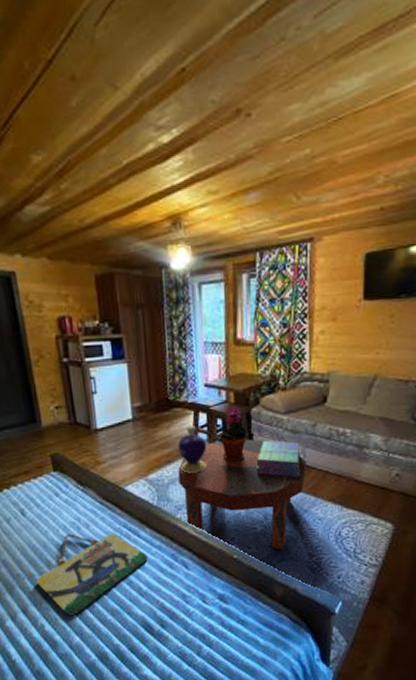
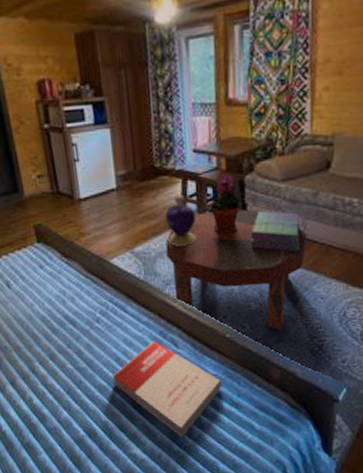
home sign: present [36,533,148,616] -> none [23,307,135,391]
book: none [125,563,230,656] -> present [112,340,223,437]

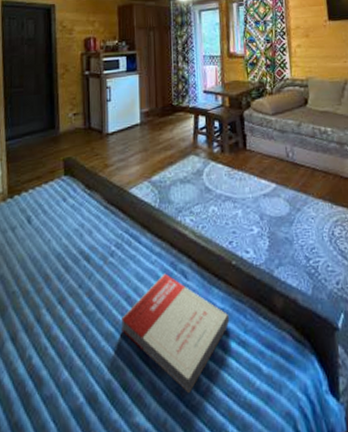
decorative container: present [165,194,197,246] -> none [179,127,206,174]
coffee table: present [165,209,308,330] -> none [179,139,296,254]
potted plant: present [209,173,243,234] -> none [216,109,243,161]
stack of books: present [250,211,299,251] -> none [250,140,290,175]

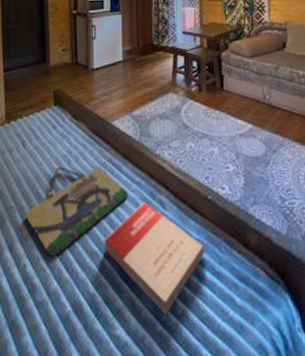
home sign: none [31,241,147,344] -> present [25,166,128,256]

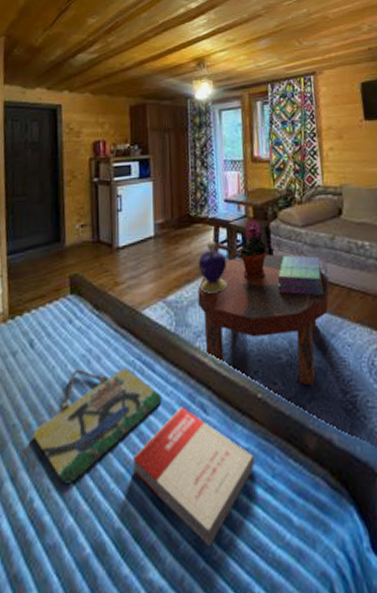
decorative container: none [159,66,184,110] -> present [198,240,227,293]
coffee table: none [159,80,273,192] -> present [198,254,330,386]
potted plant: none [194,50,220,100] -> present [239,221,269,279]
stack of books: none [227,82,267,116] -> present [277,255,323,295]

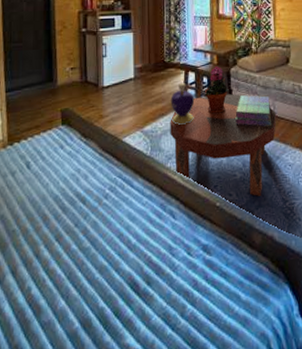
home sign: present [33,369,162,485] -> none [30,185,139,276]
book: present [133,406,255,546] -> none [114,213,213,318]

